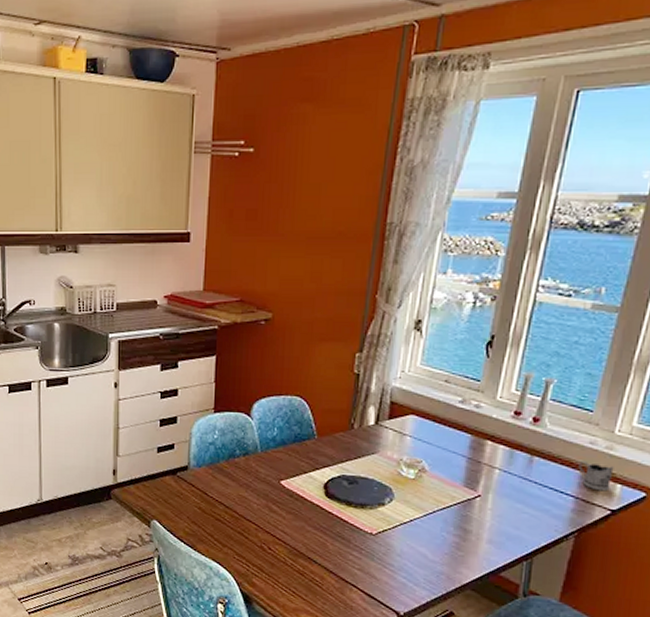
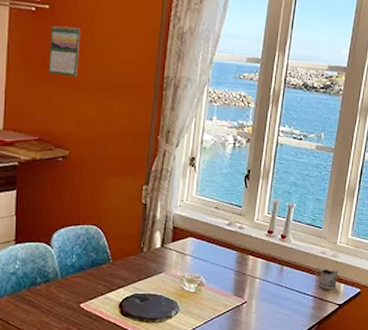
calendar: none [251,171,289,229] -> present [48,25,81,77]

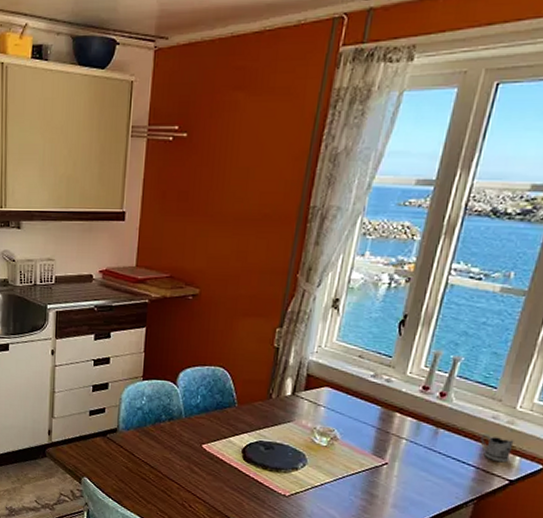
calendar: present [48,25,81,77] -> none [182,155,219,210]

